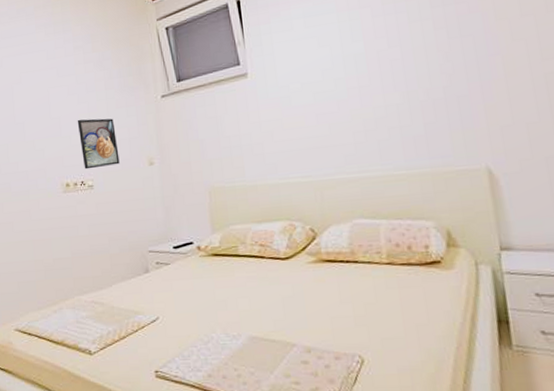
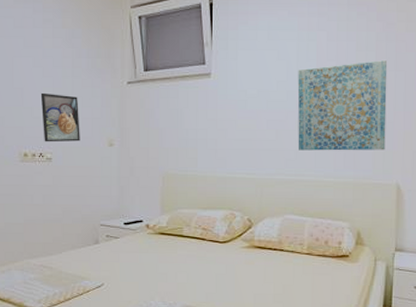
wall art: none [343,27,465,143] -> present [297,60,387,151]

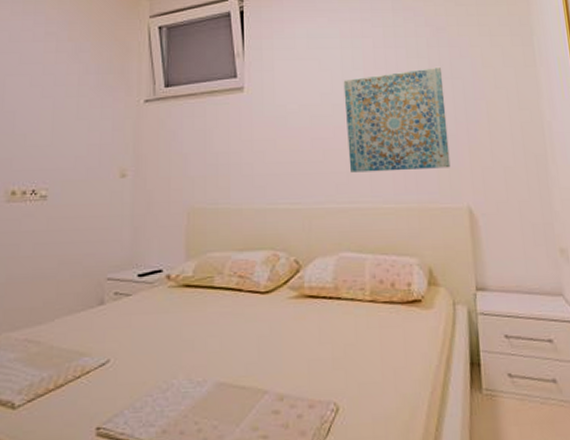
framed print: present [40,92,80,142] -> none [37,116,85,176]

